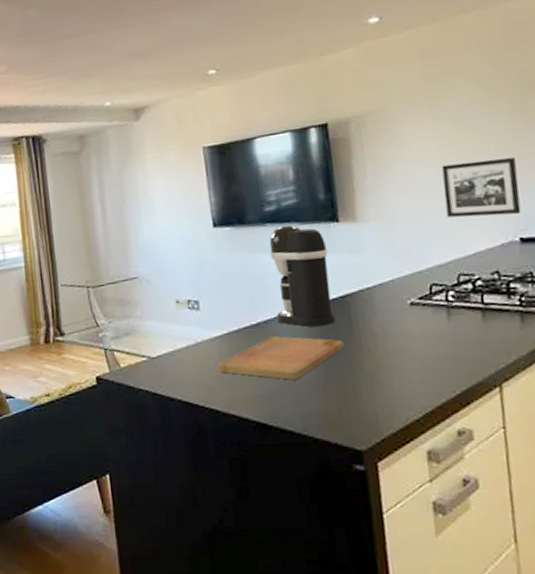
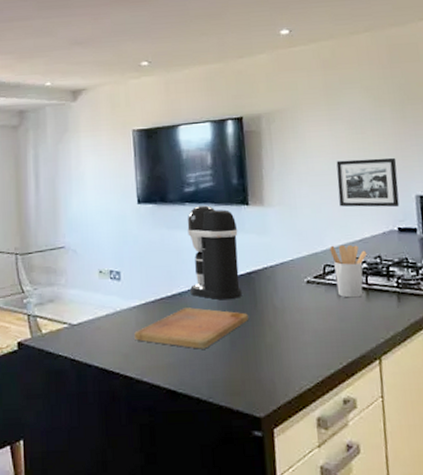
utensil holder: none [436,260,483,320] -> present [330,244,367,298]

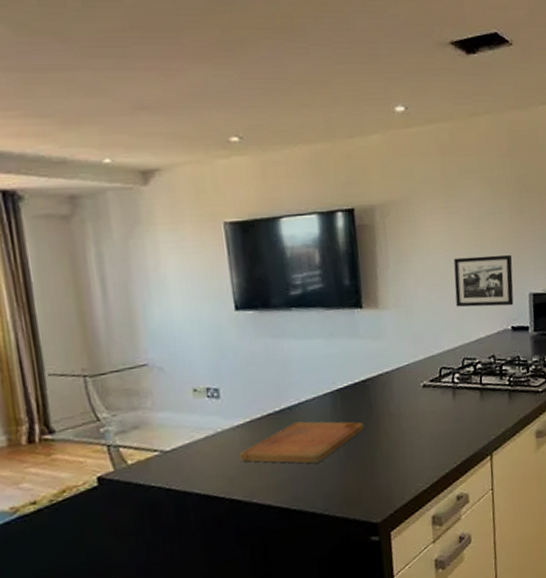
coffee maker: present [187,205,242,300] -> none [294,310,357,411]
utensil holder: present [330,244,367,298] -> none [446,346,482,399]

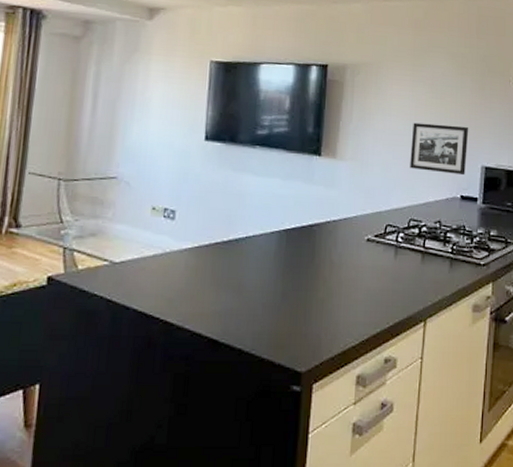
cutting board: present [239,421,364,464] -> none [181,255,304,299]

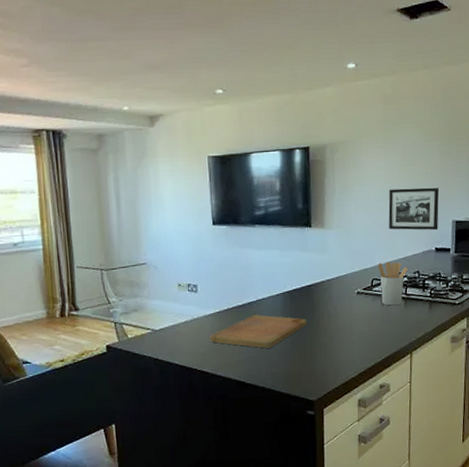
cutting board: none [181,255,304,299] -> present [210,315,307,349]
utensil holder: none [394,206,429,260] -> present [378,262,408,306]

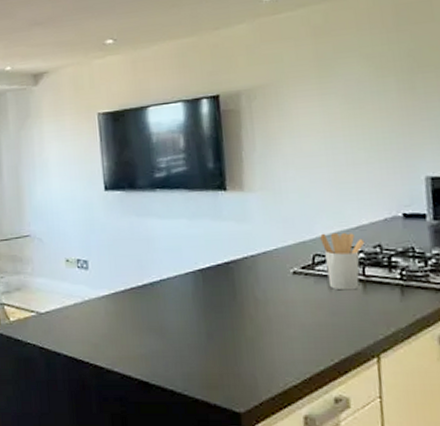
cutting board: present [210,315,307,349] -> none [104,298,226,341]
picture frame: present [388,187,440,231] -> none [329,135,405,191]

